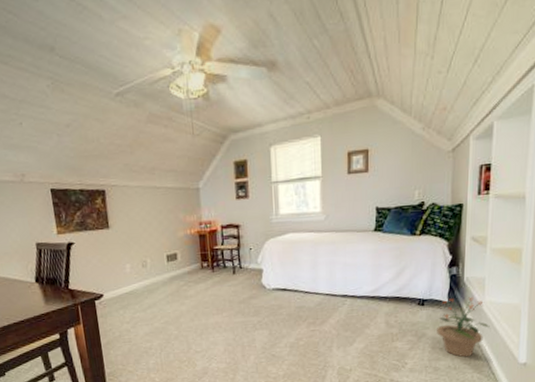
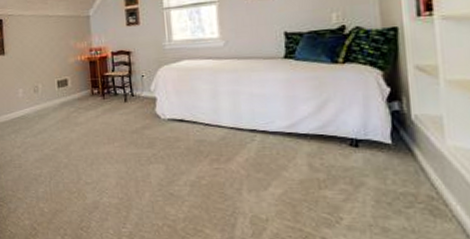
potted plant: present [437,297,490,357] -> none [380,139,459,218]

